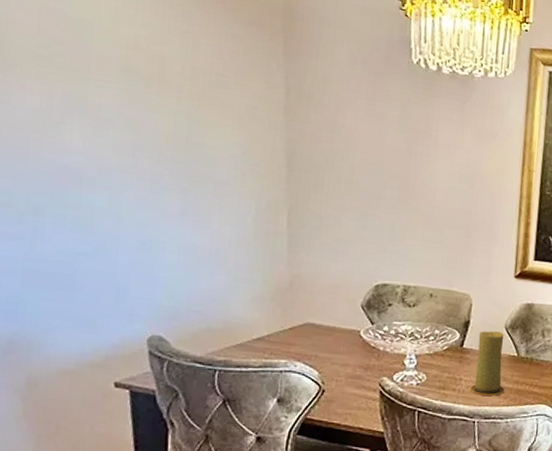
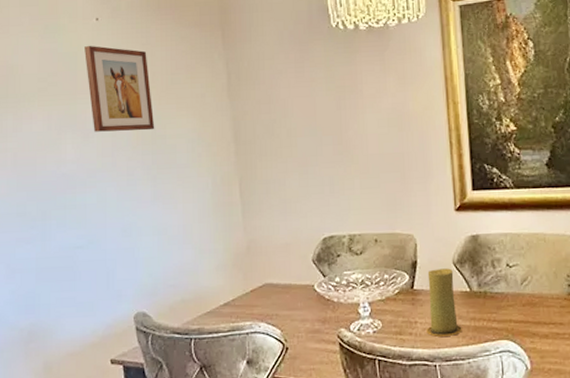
wall art: none [104,16,191,135] -> present [84,45,155,132]

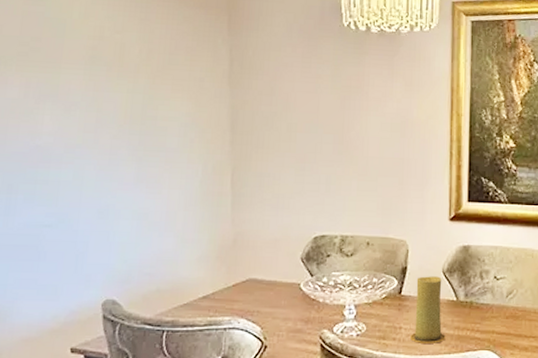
wall art: present [84,45,155,132] -> none [74,13,146,110]

